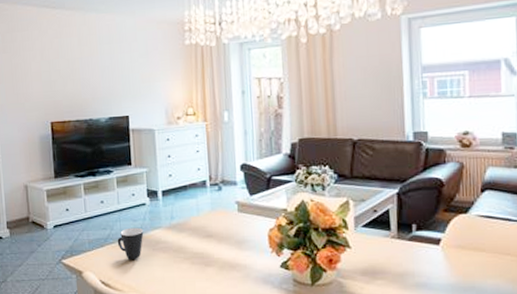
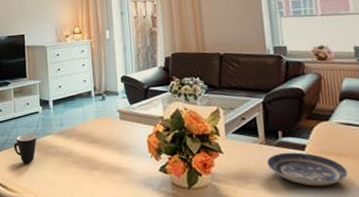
plate: none [398,246,483,282] -> present [267,152,348,187]

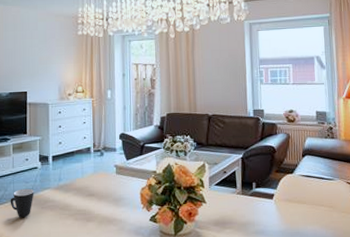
plate: present [267,152,348,187] -> none [242,200,305,229]

